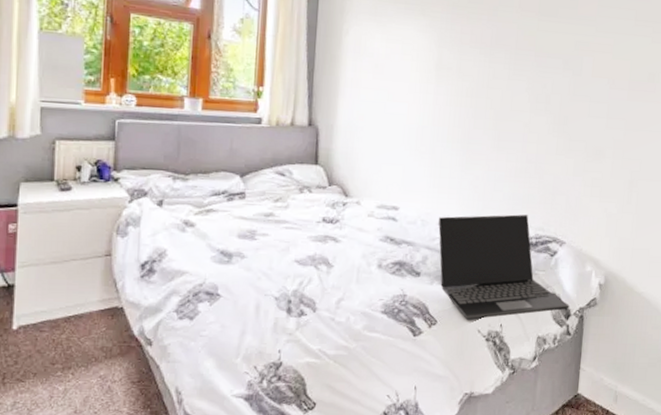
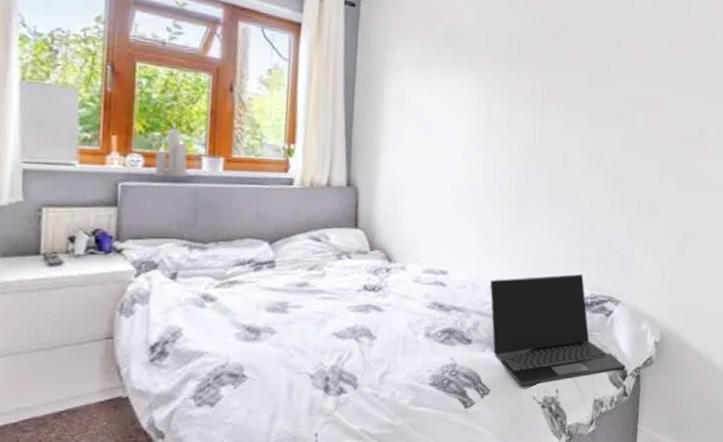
candle: none [145,67,172,116] -> present [155,123,188,177]

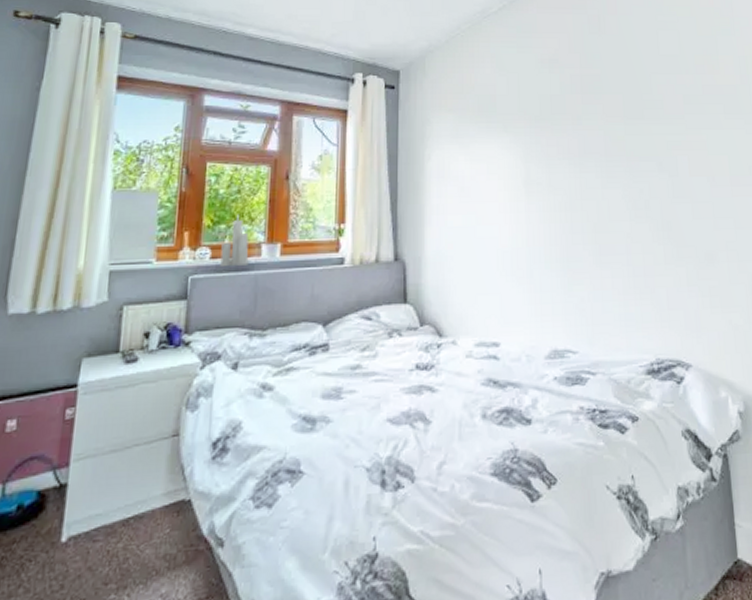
laptop: present [489,274,626,387] -> none [544,337,709,474]

